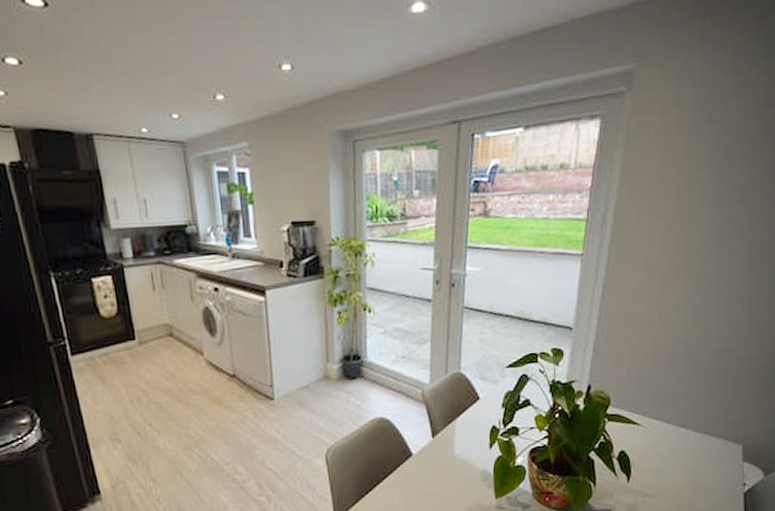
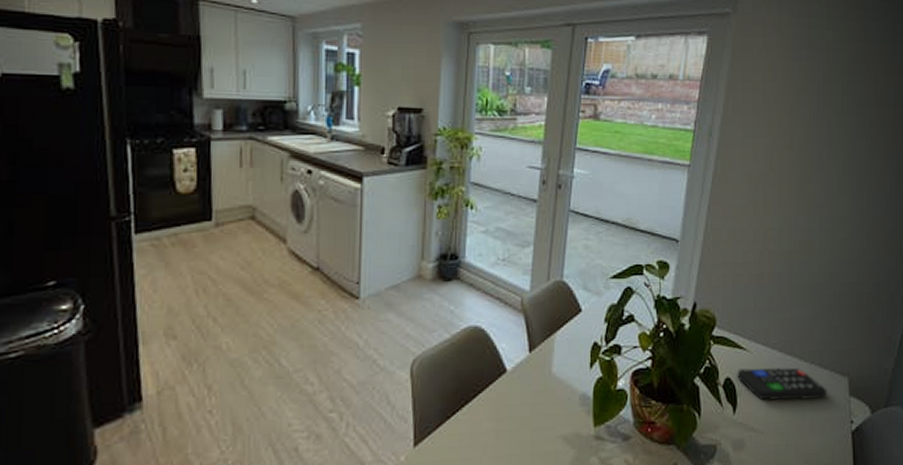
remote control: none [631,439,720,469] -> present [737,367,827,401]

